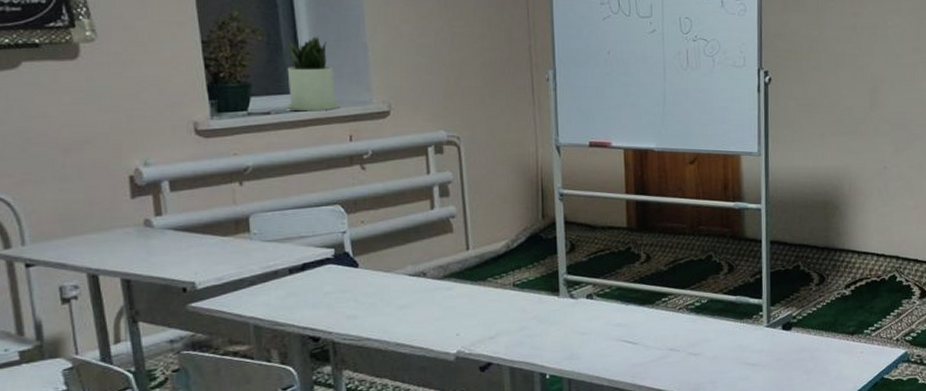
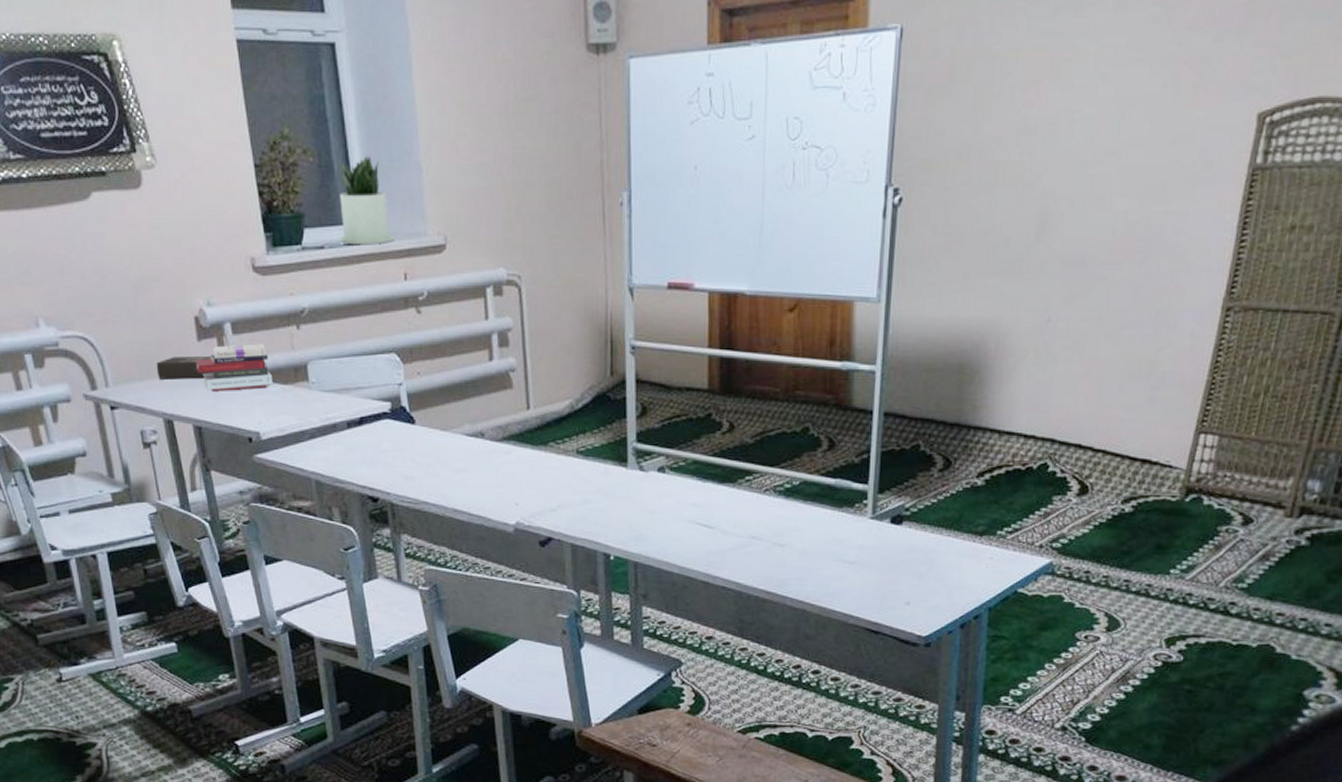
book: none [82,211,148,236] -> present [156,355,214,380]
books: none [128,200,213,245] -> present [195,344,274,391]

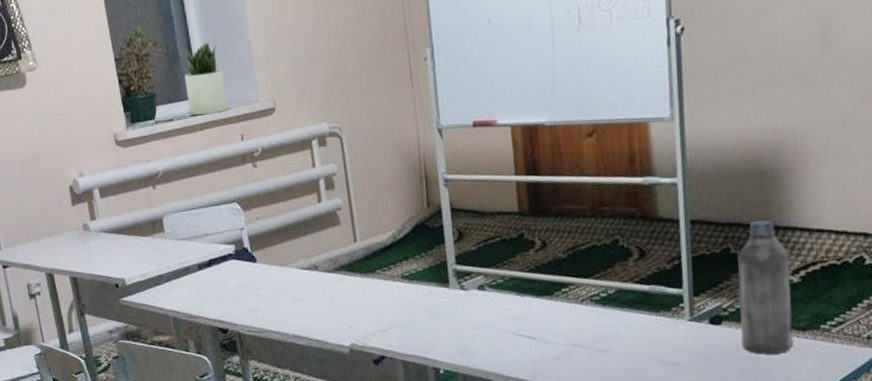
book: present [156,355,214,380] -> none [39,217,86,240]
books: present [195,344,274,391] -> none [71,204,135,247]
water bottle: none [919,417,977,558] -> present [737,220,793,354]

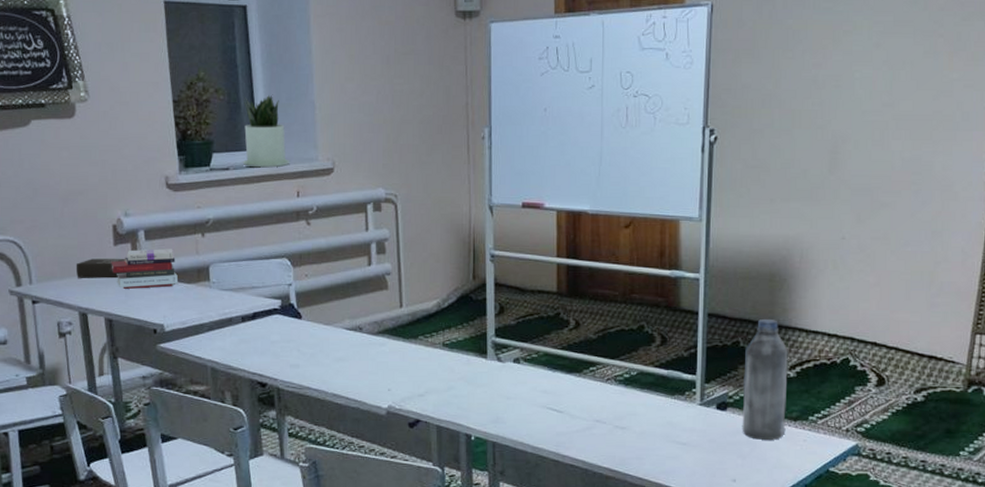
book: none [39,217,86,240] -> present [75,258,127,279]
books: none [71,204,135,247] -> present [111,249,179,289]

